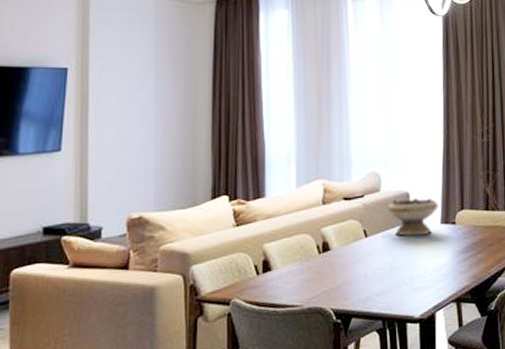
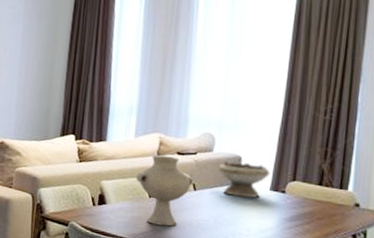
vase: none [302,204,364,284] -> present [135,155,194,227]

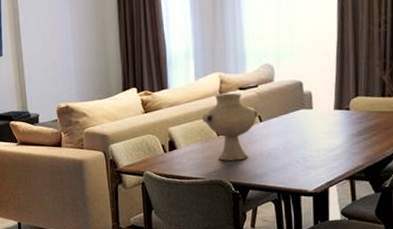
bowl: present [218,161,270,198] -> none [281,86,332,121]

